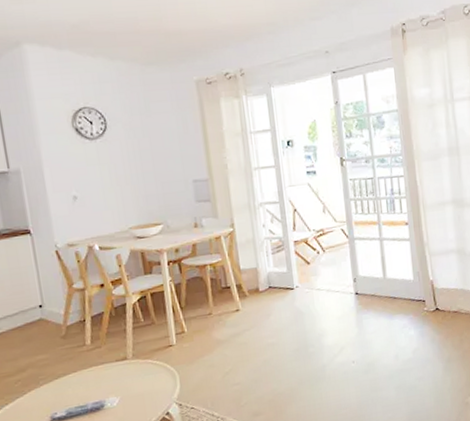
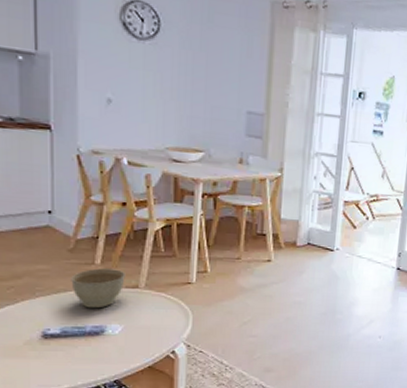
planter bowl: none [67,346,114,387] -> present [71,268,125,309]

